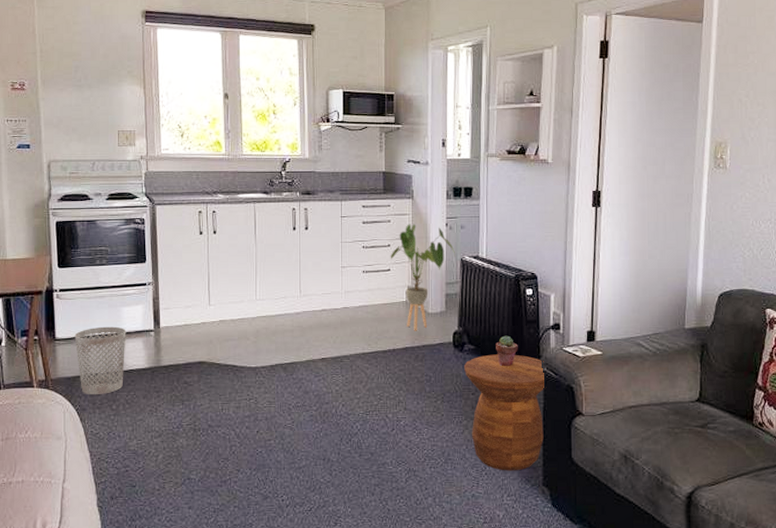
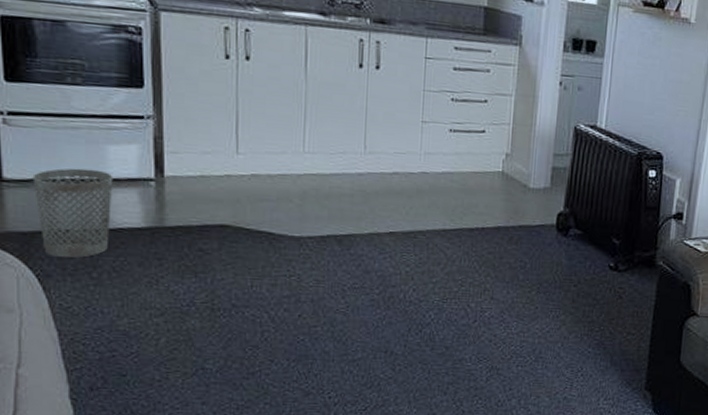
house plant: present [390,224,455,331] -> none [486,77,568,209]
side table: present [464,354,544,471] -> none [567,242,661,373]
potted succulent: present [496,335,518,367] -> none [606,221,633,258]

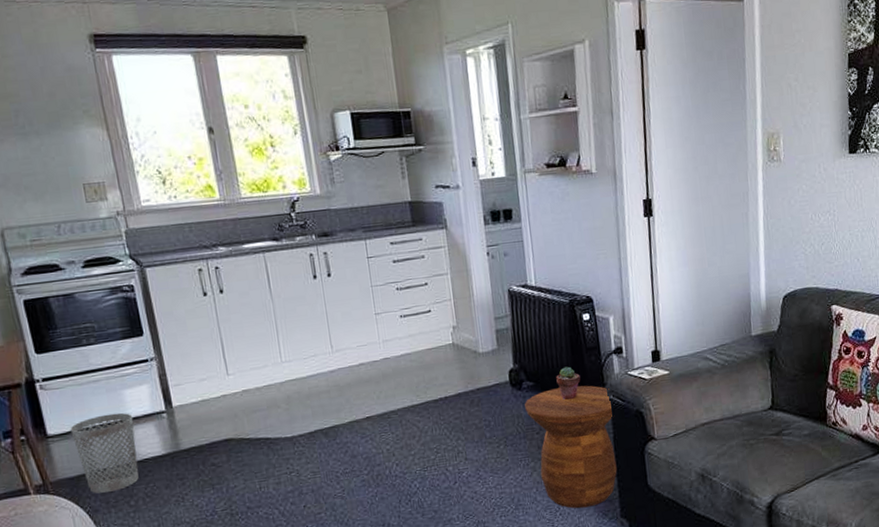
side table: none [567,242,661,373] -> present [525,385,617,509]
potted succulent: none [606,221,633,258] -> present [556,366,581,400]

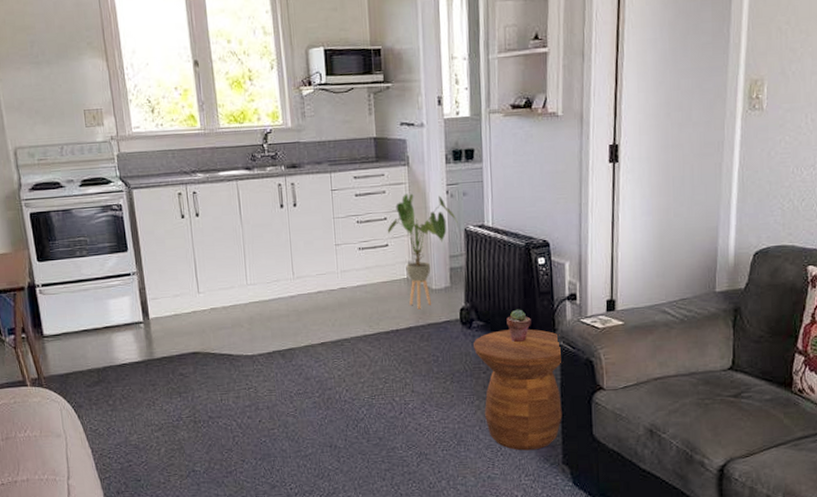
wastebasket: present [70,412,139,494] -> none [62,320,118,391]
house plant: none [429,256,501,375] -> present [387,193,458,310]

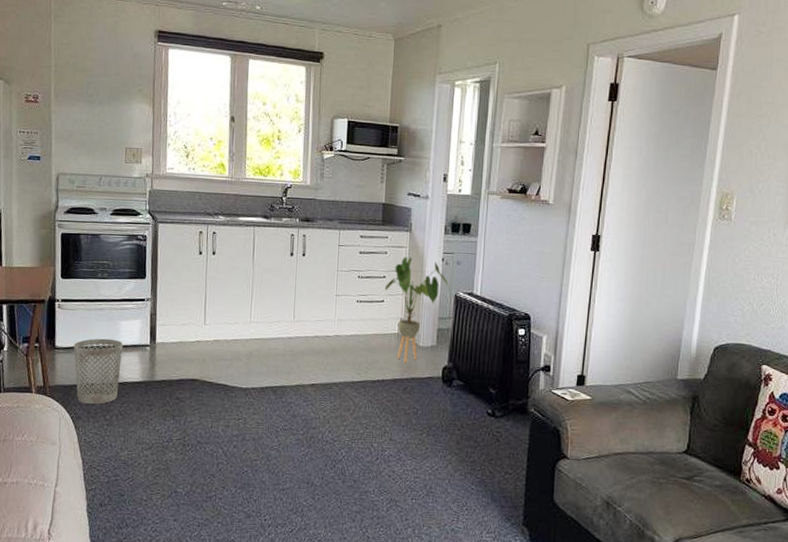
wastebasket: none [62,320,118,391] -> present [73,338,123,404]
side table: present [474,329,562,451] -> none [452,391,532,509]
potted succulent: present [507,309,531,343] -> none [484,374,507,405]

